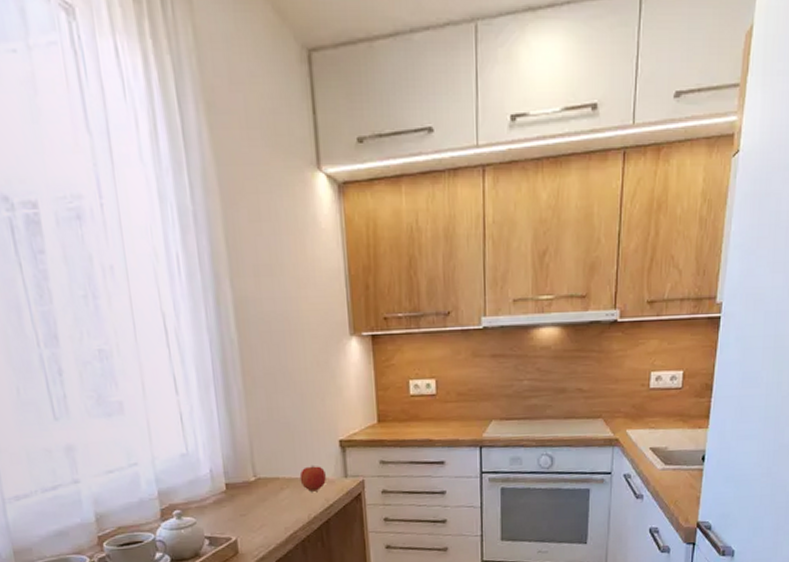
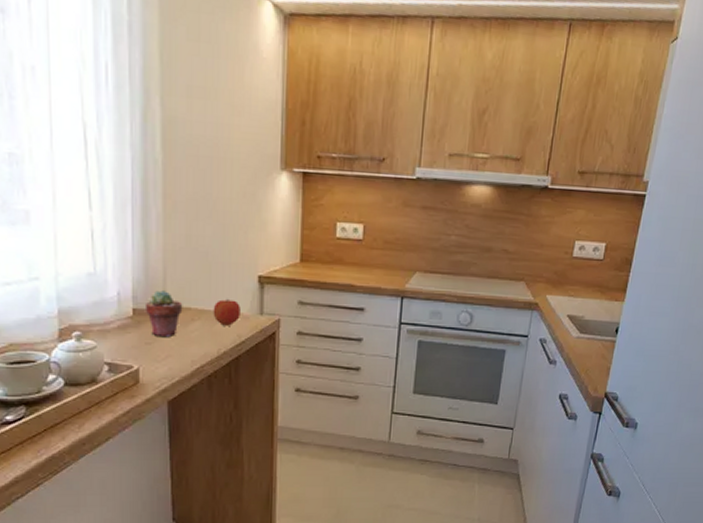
potted succulent: none [236,464,272,508] -> present [144,290,183,338]

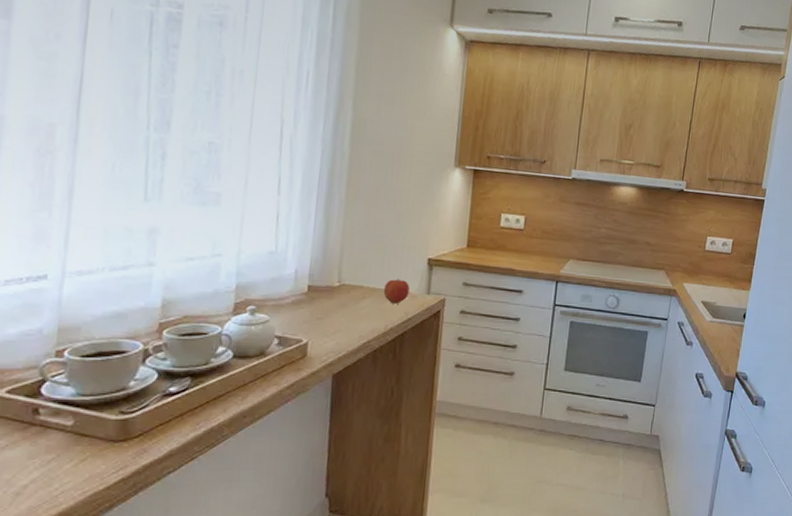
potted succulent: present [144,290,183,338] -> none [319,269,356,314]

